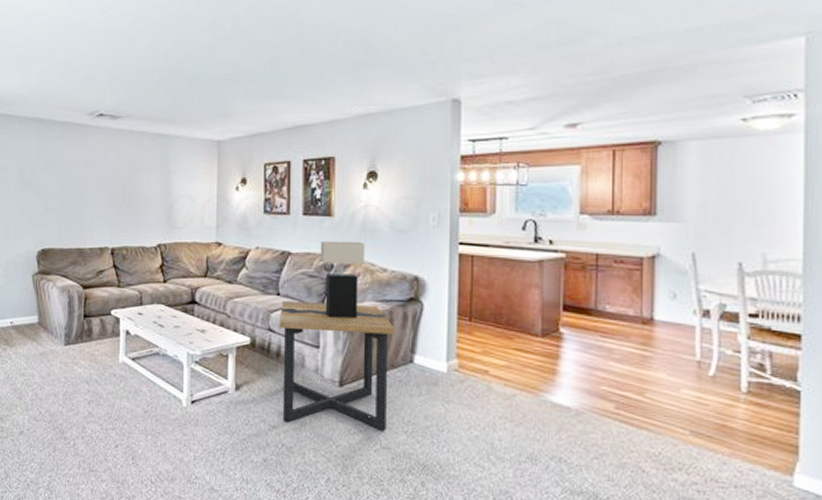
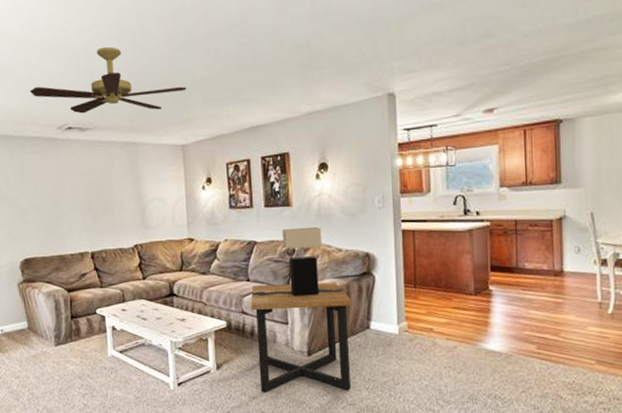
ceiling fan: none [65,32,228,102] -> present [30,46,187,114]

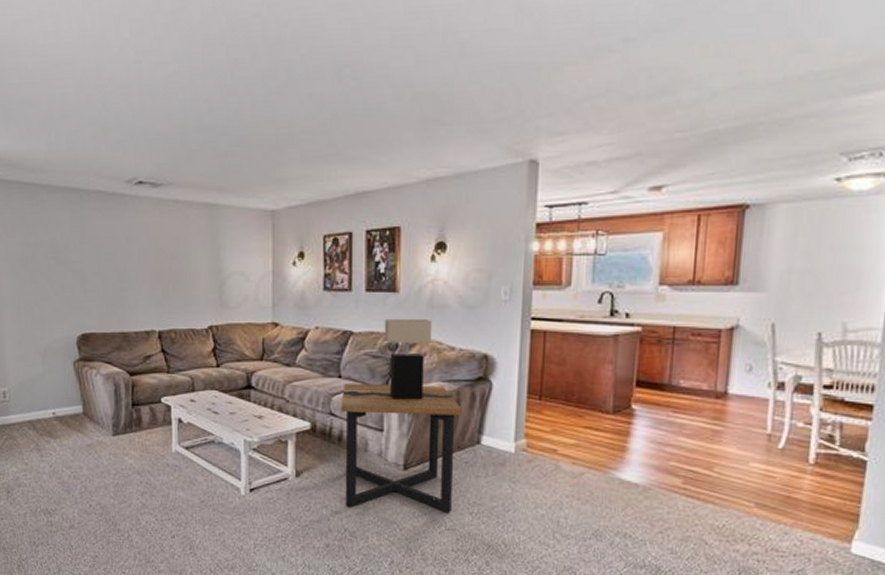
ceiling fan: present [30,46,187,114] -> none [96,84,282,166]

